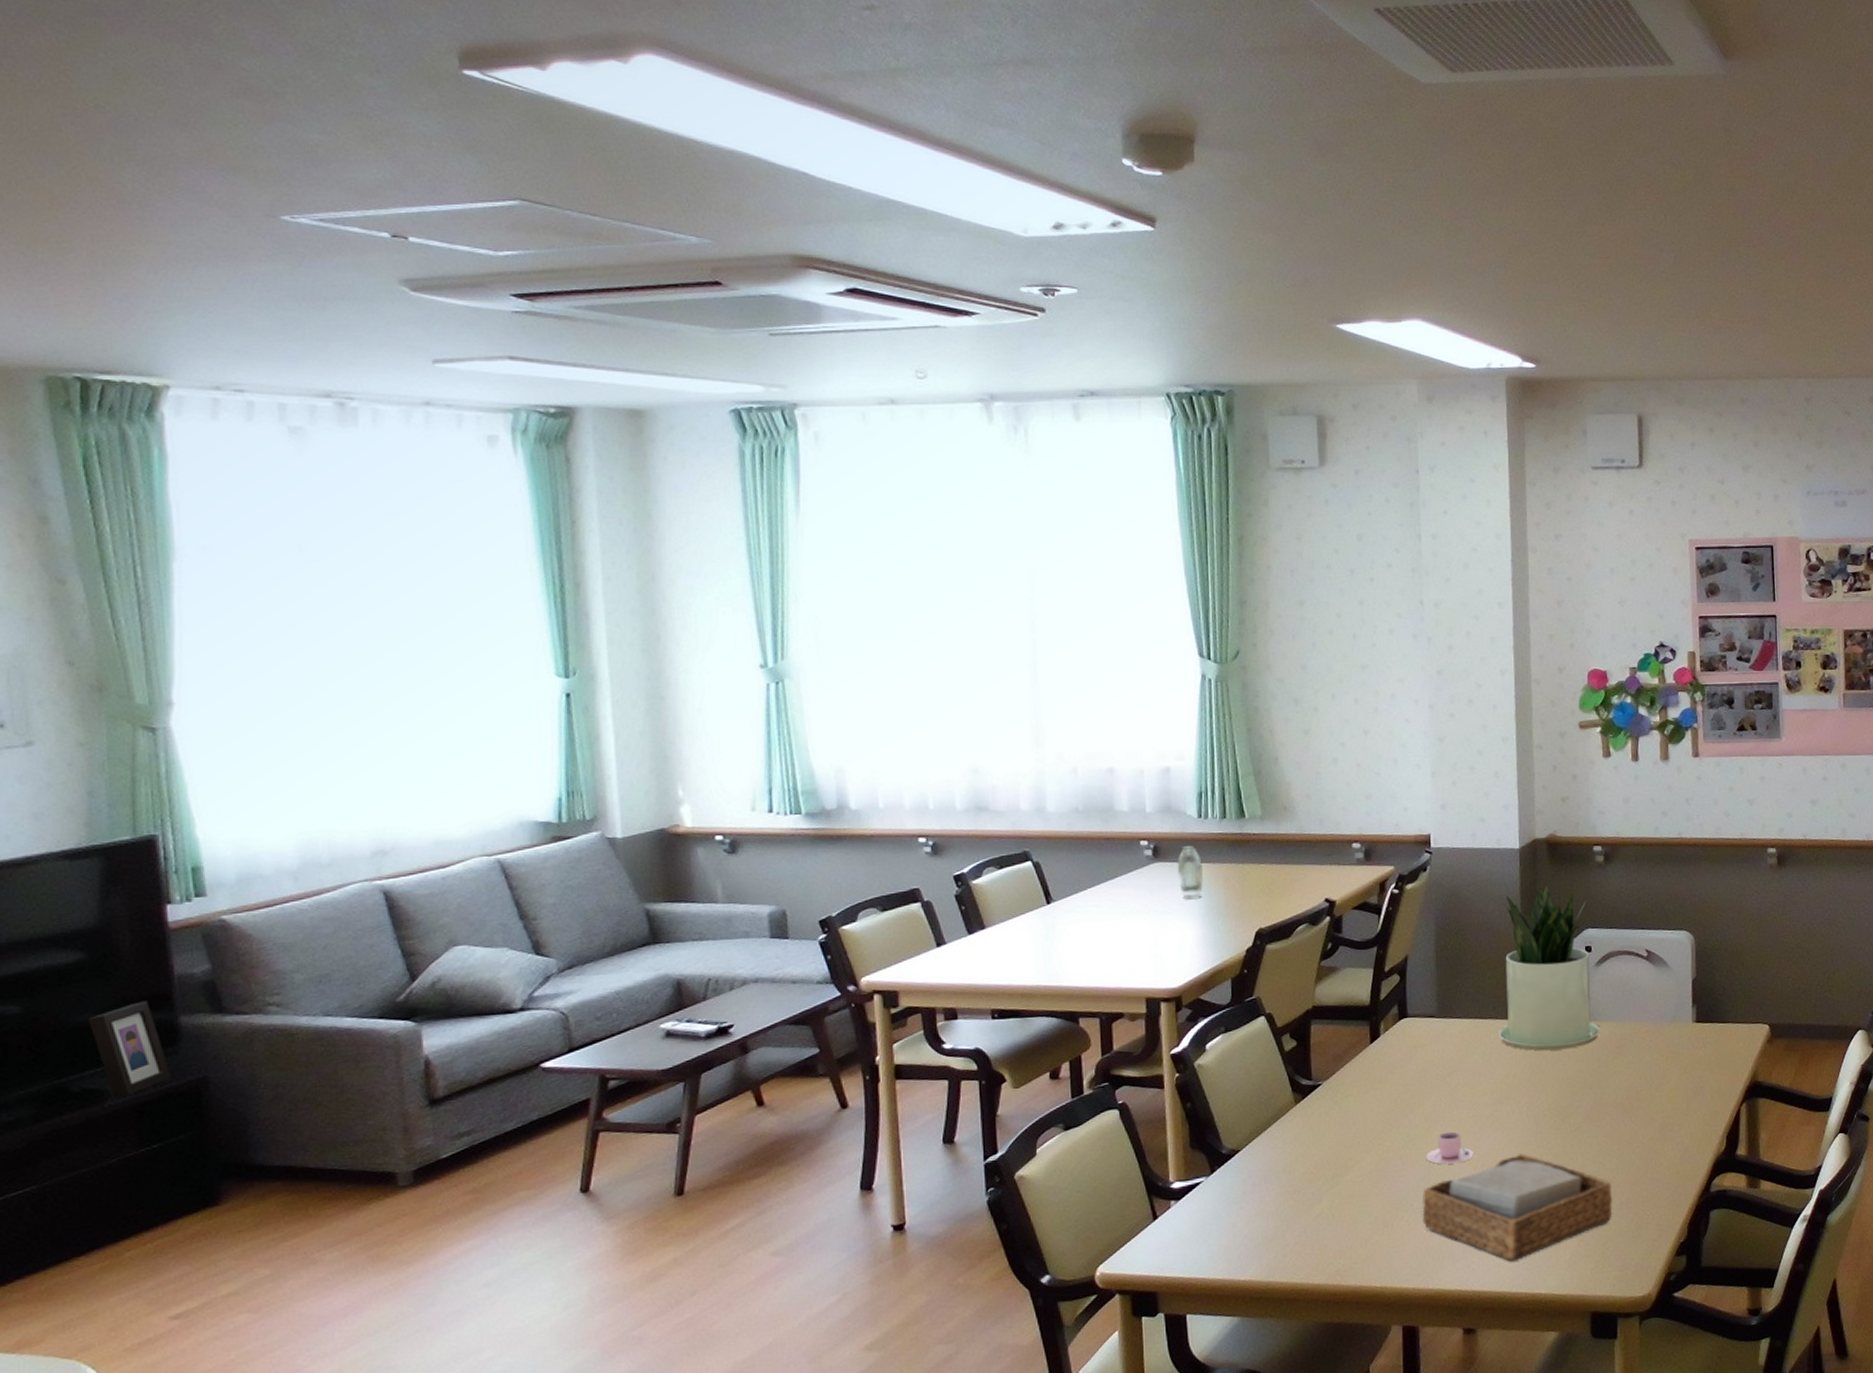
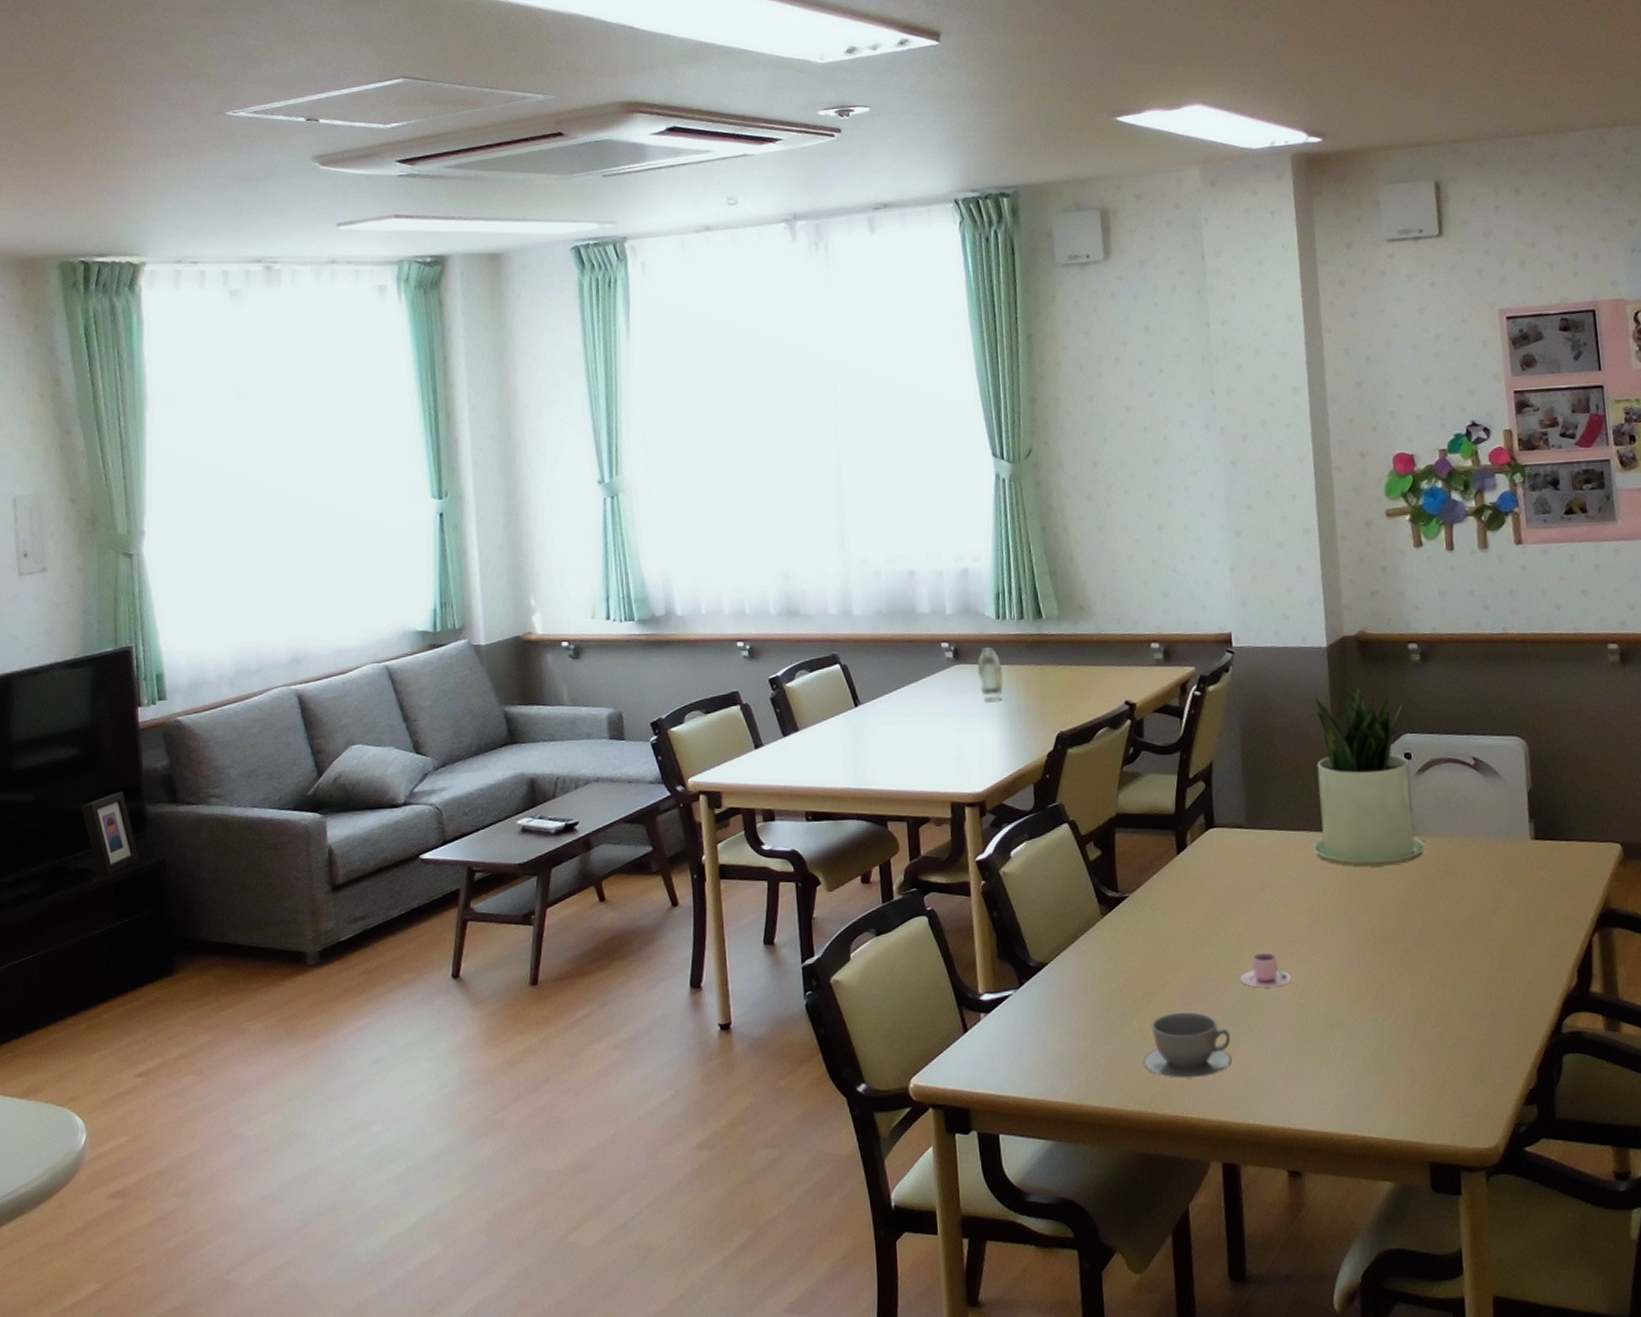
teacup: none [1331,1189,1415,1252] -> present [1143,1011,1232,1078]
napkin holder: present [1422,1153,1613,1261] -> none [1238,979,1449,1099]

